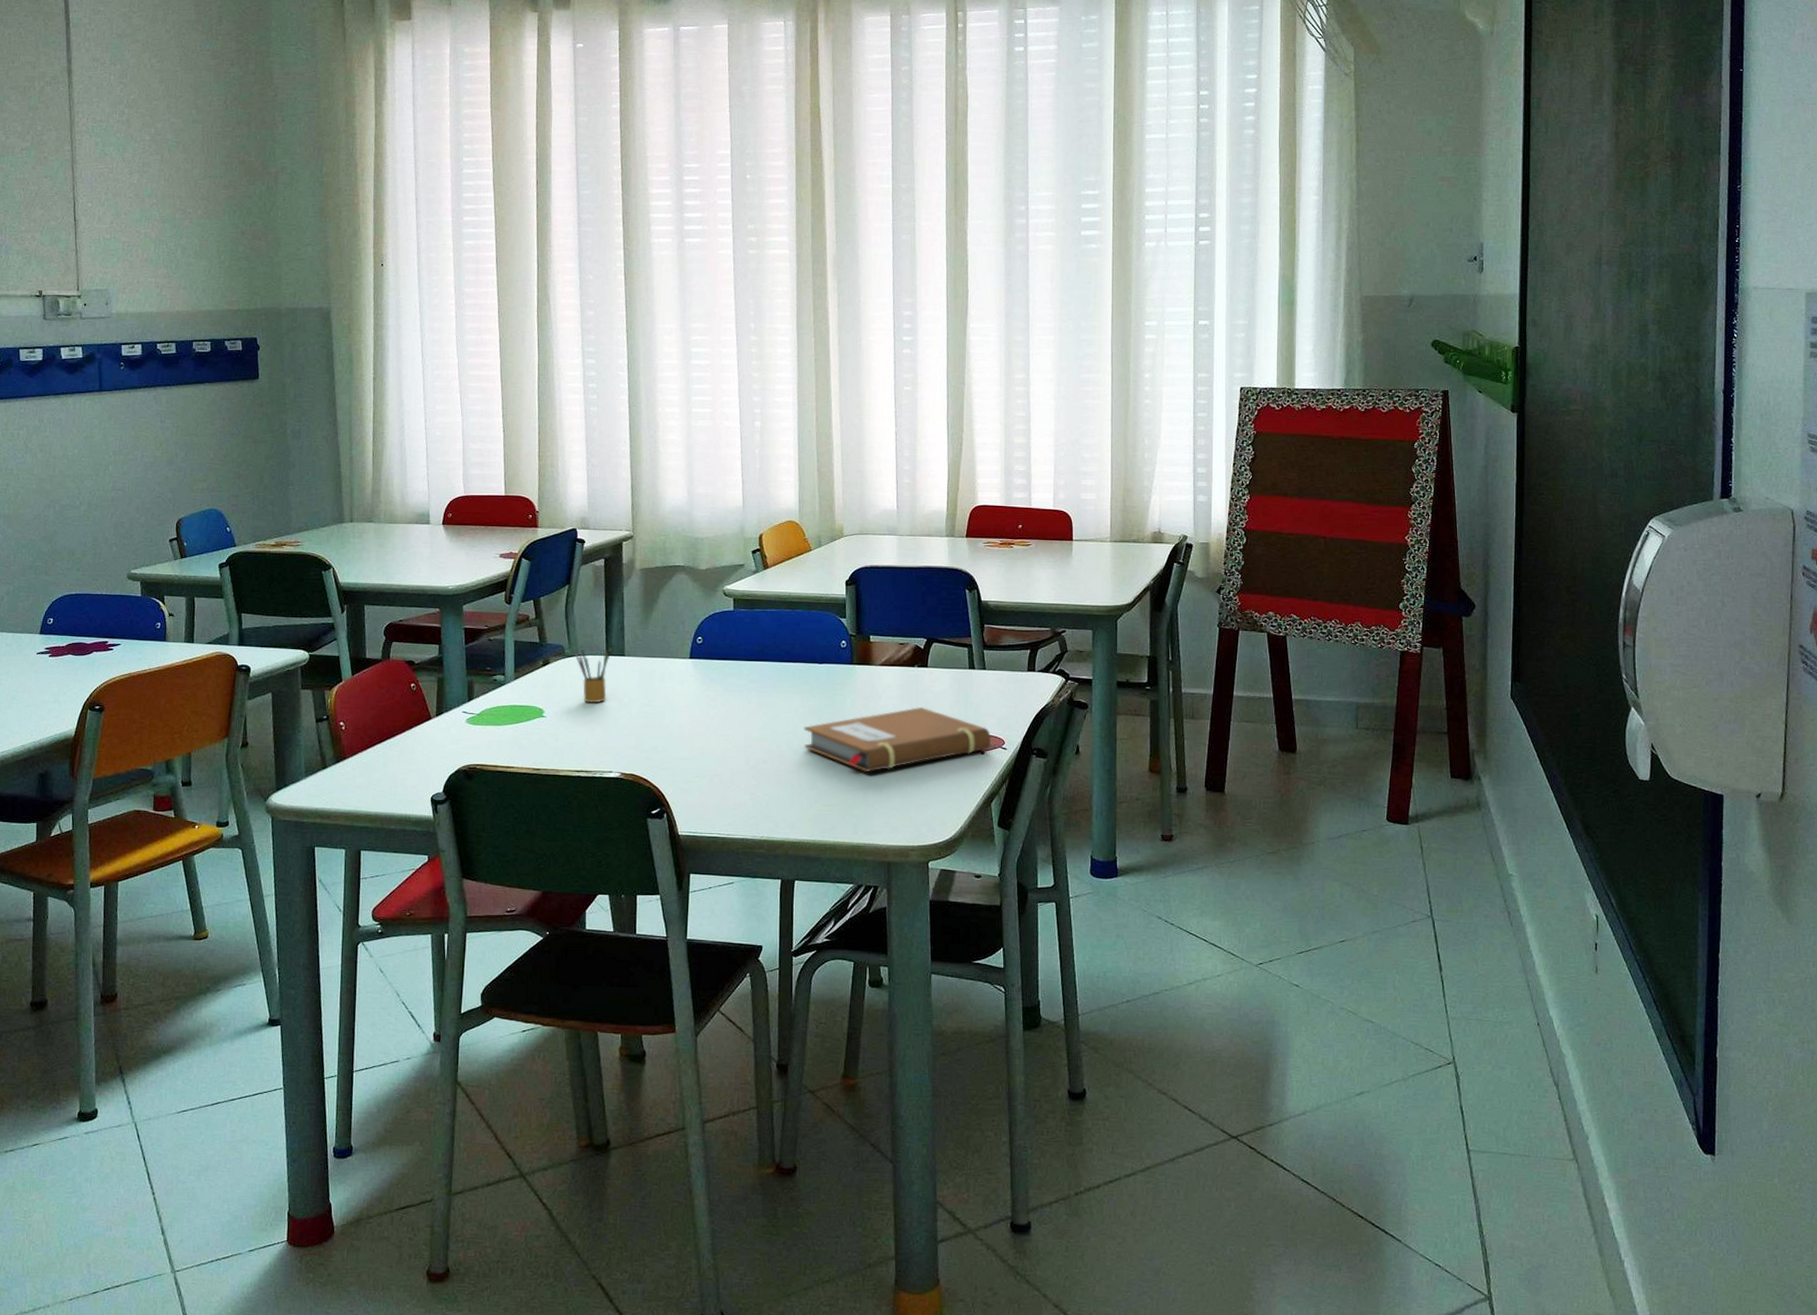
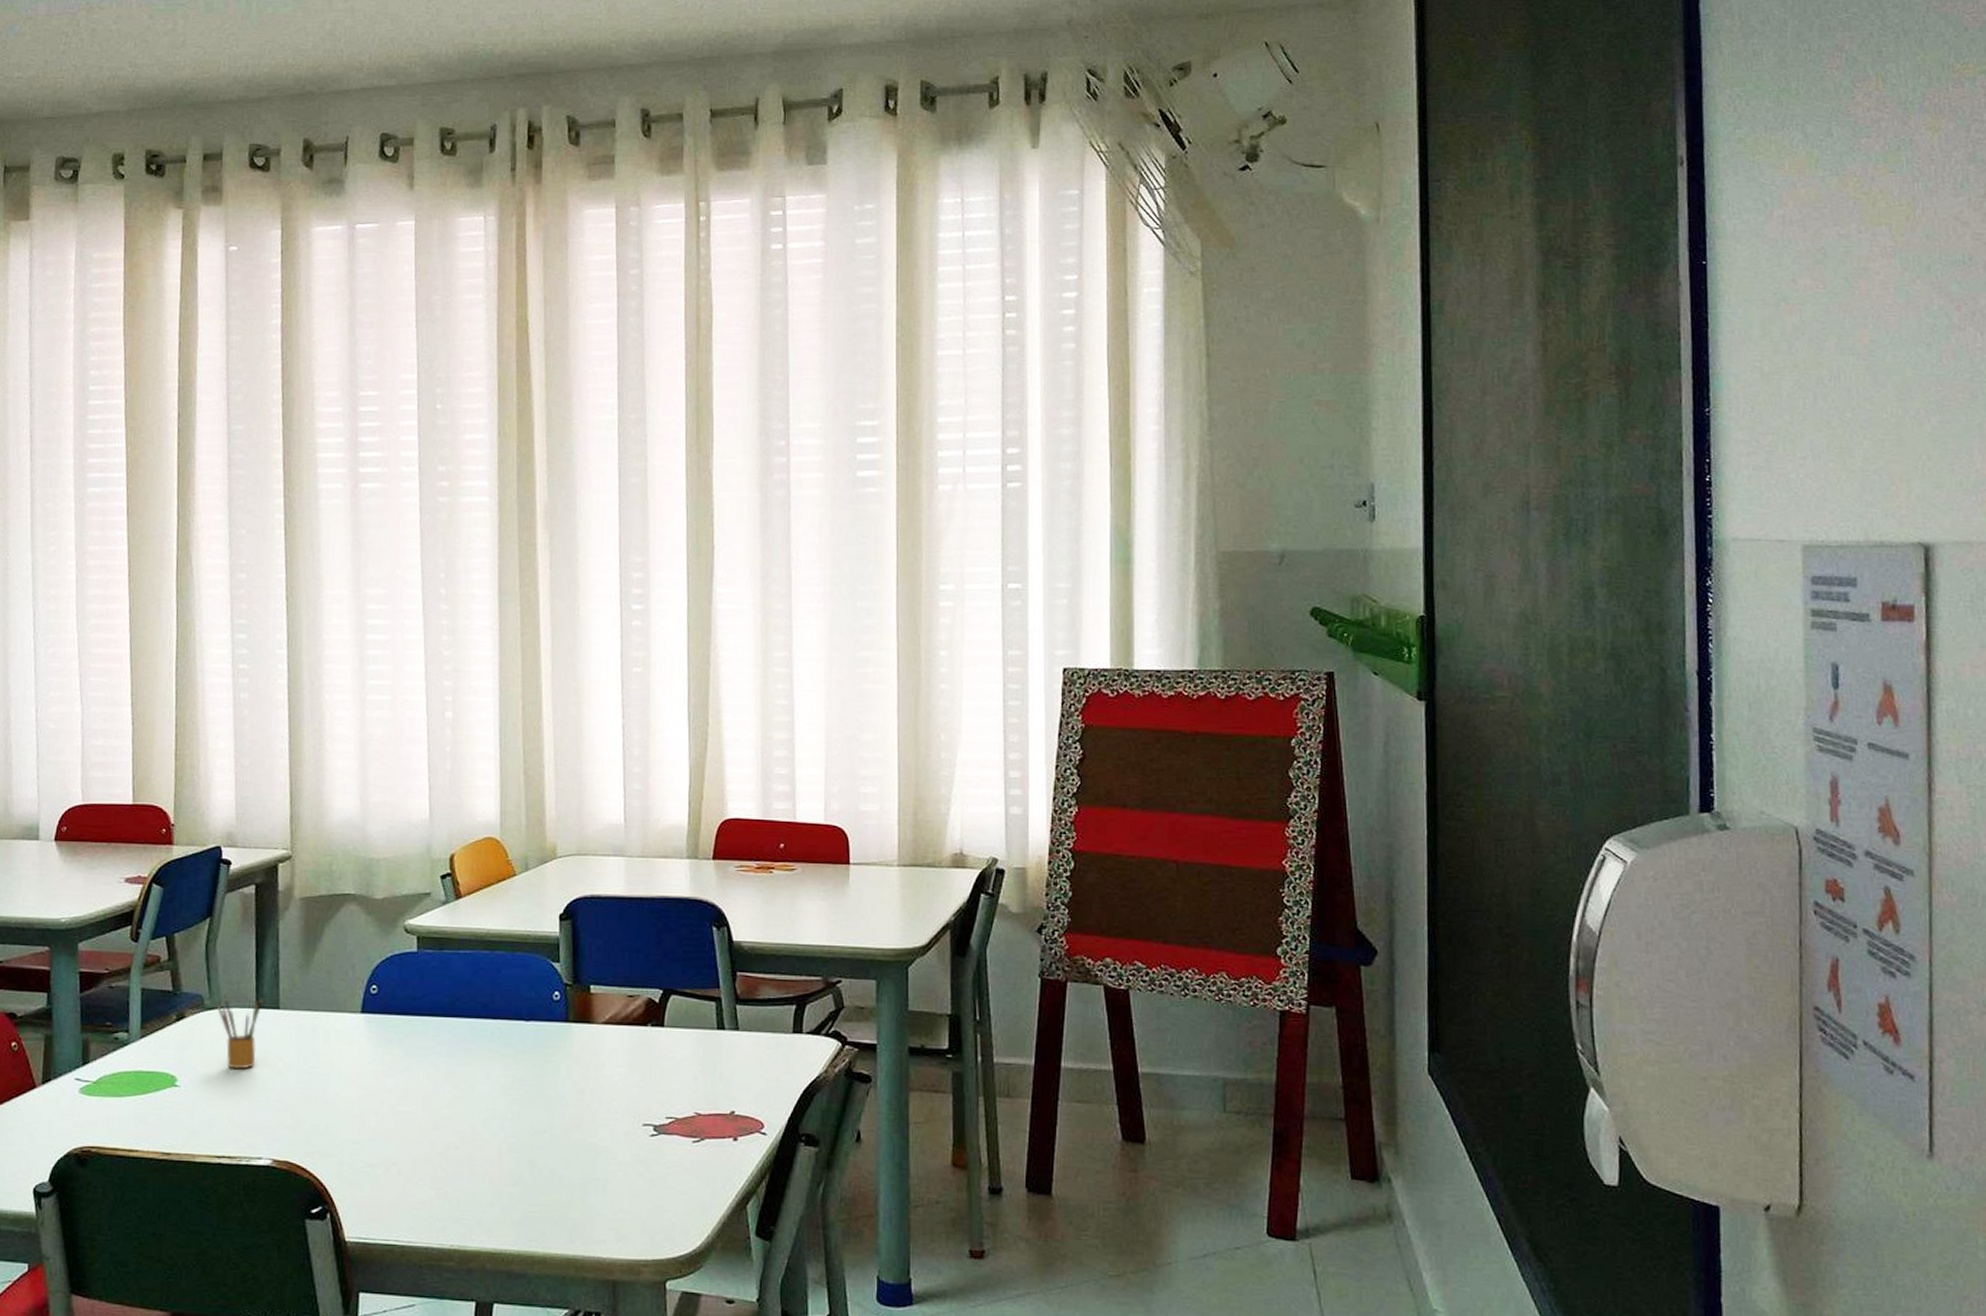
notebook: present [804,706,991,772] -> none [505,1077,746,1162]

